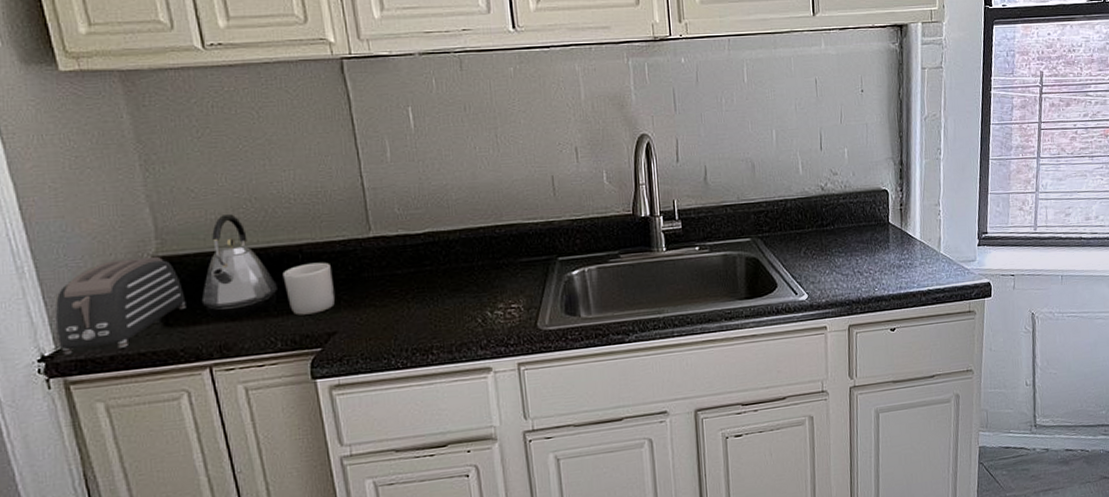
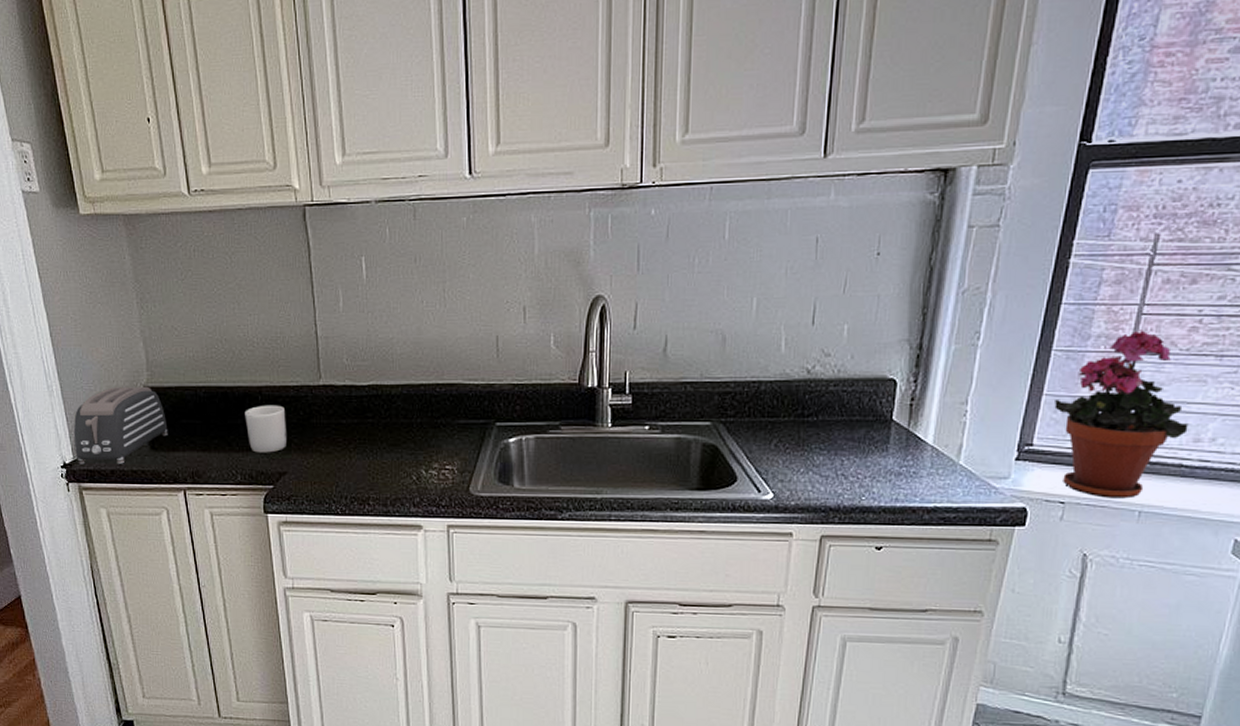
kettle: present [201,214,277,320] -> none [180,353,240,449]
potted plant: none [997,141,1081,269] -> present [1054,330,1189,499]

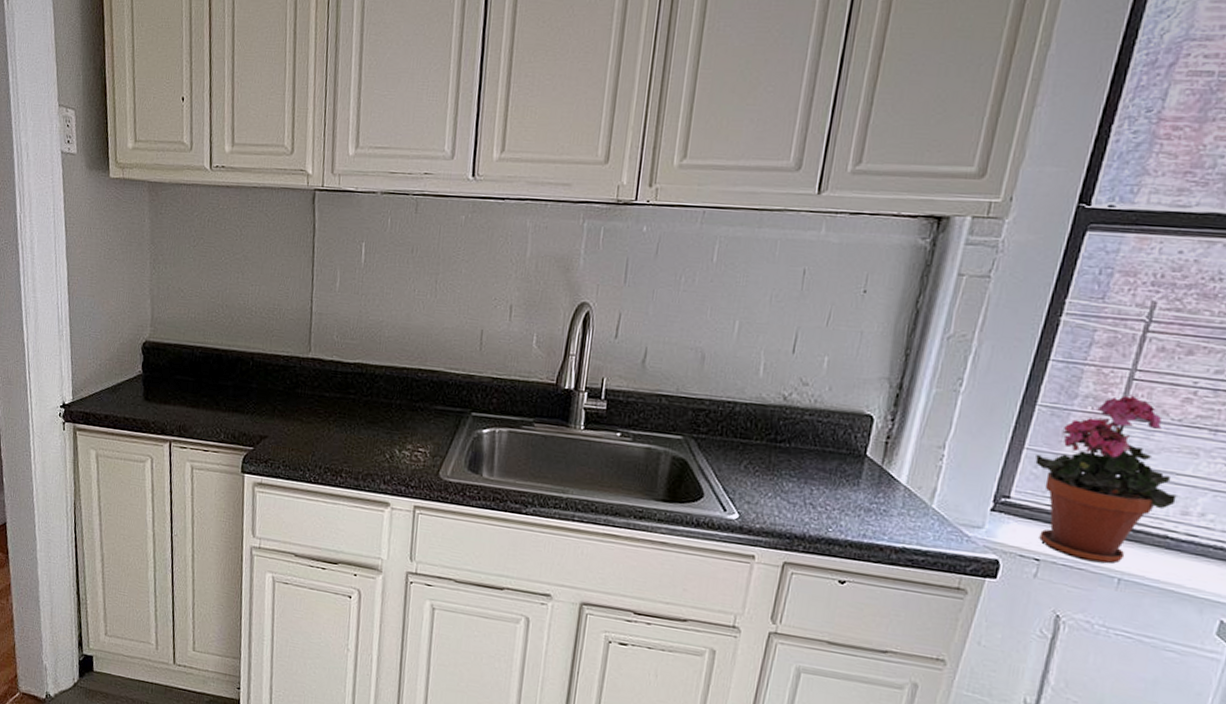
toaster: present [74,386,168,465] -> none [75,338,163,410]
mug: present [245,405,288,453] -> none [235,370,274,416]

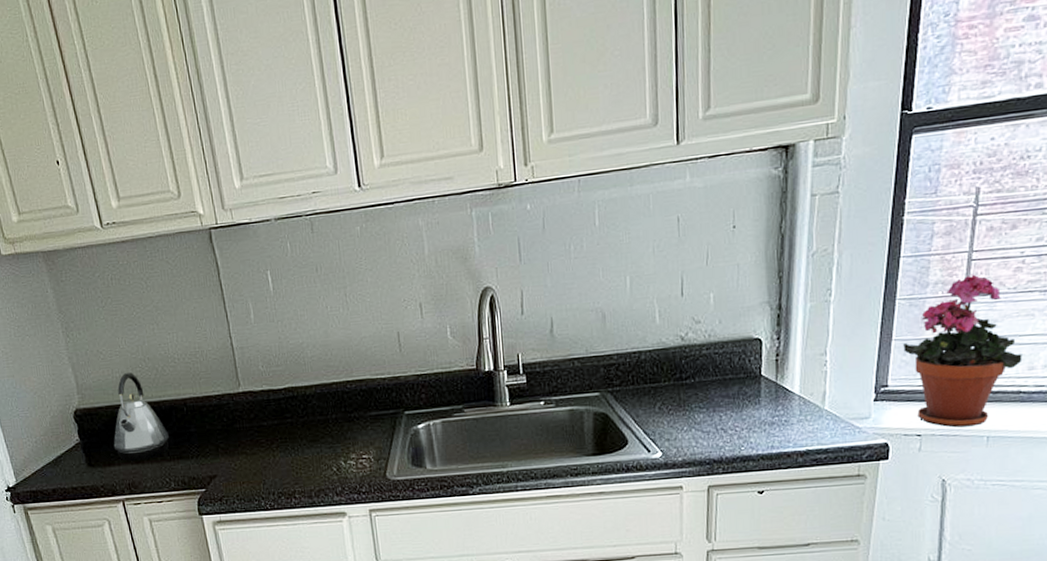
kettle: none [173,315,230,407] -> present [113,372,169,462]

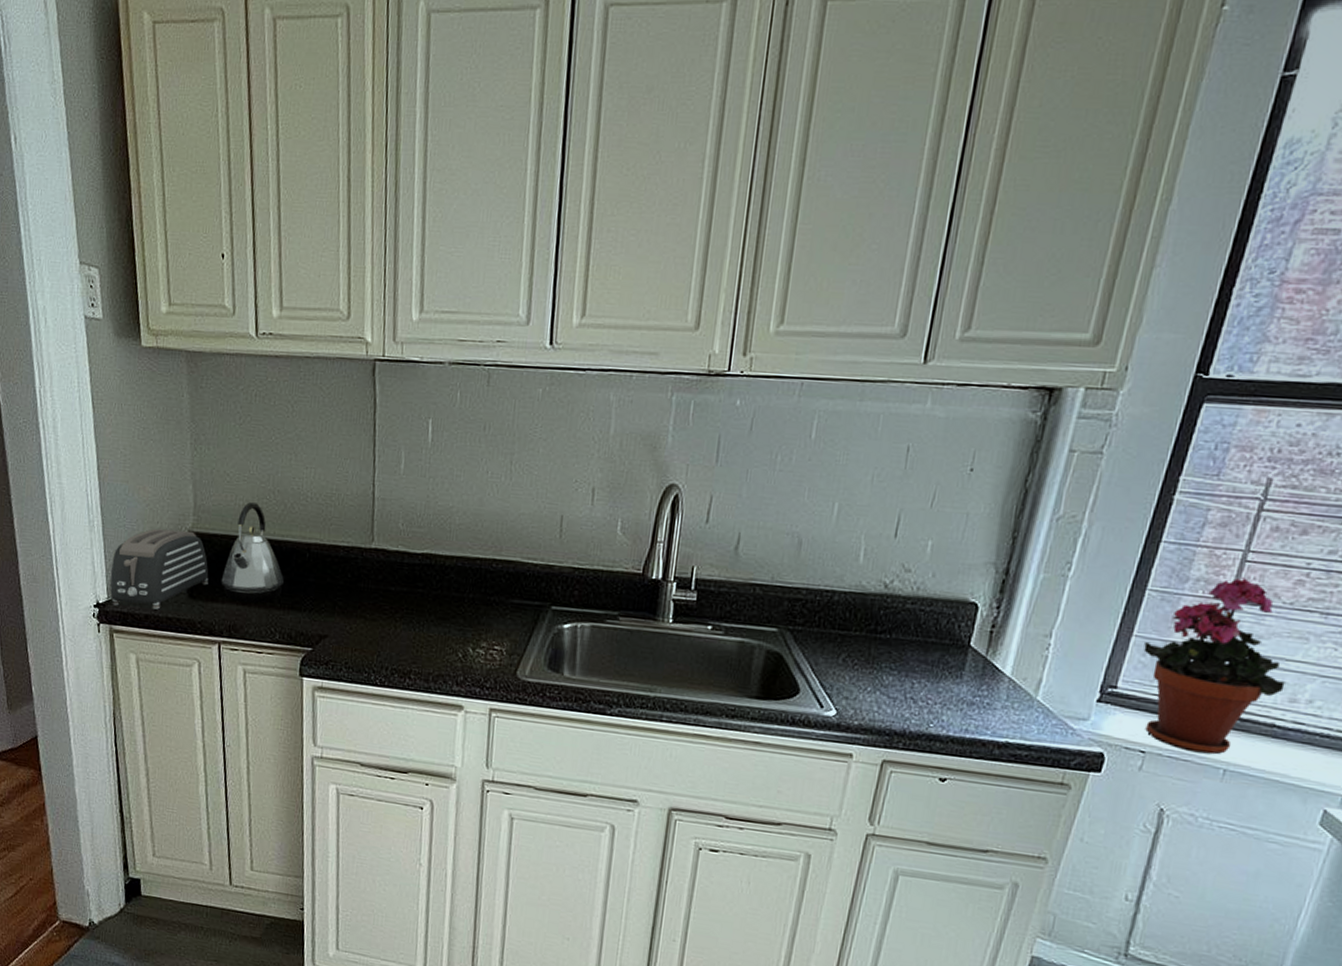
toaster: none [14,408,103,487] -> present [110,528,209,610]

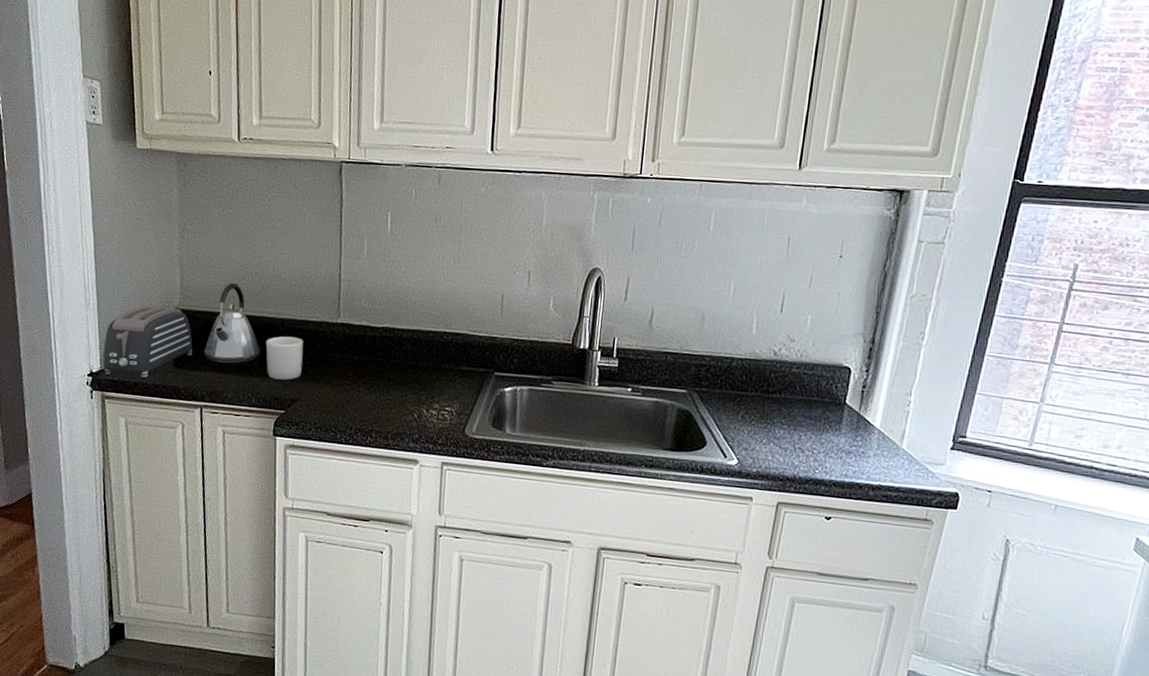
mug: none [290,563,333,614] -> present [265,336,304,381]
potted plant: present [1144,577,1285,755] -> none [986,345,1099,493]

